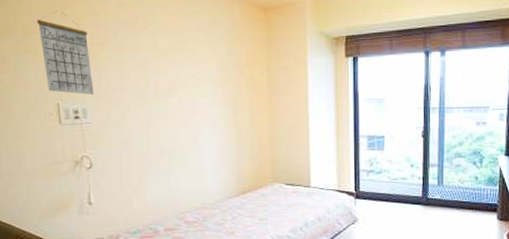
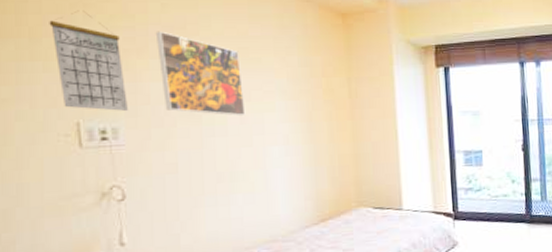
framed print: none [114,27,183,101] -> present [155,31,246,117]

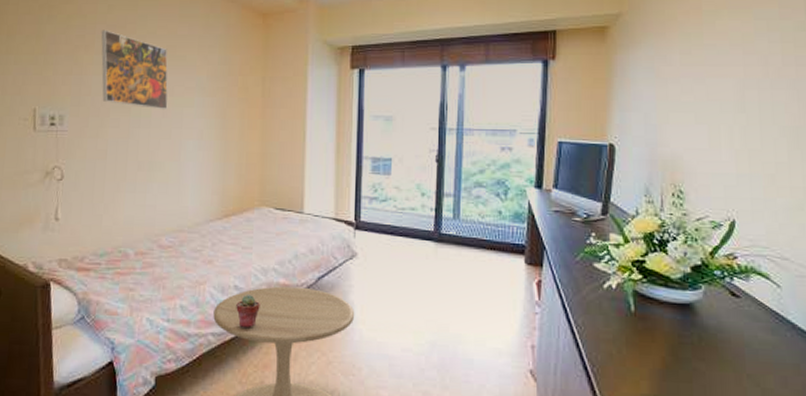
calendar: present [49,10,128,111] -> none [22,11,74,100]

